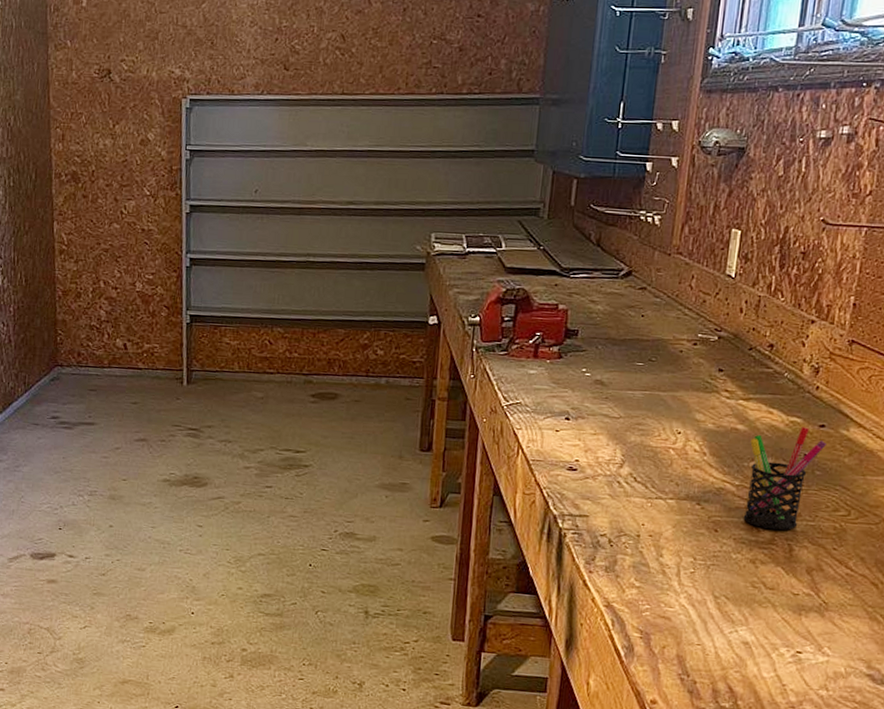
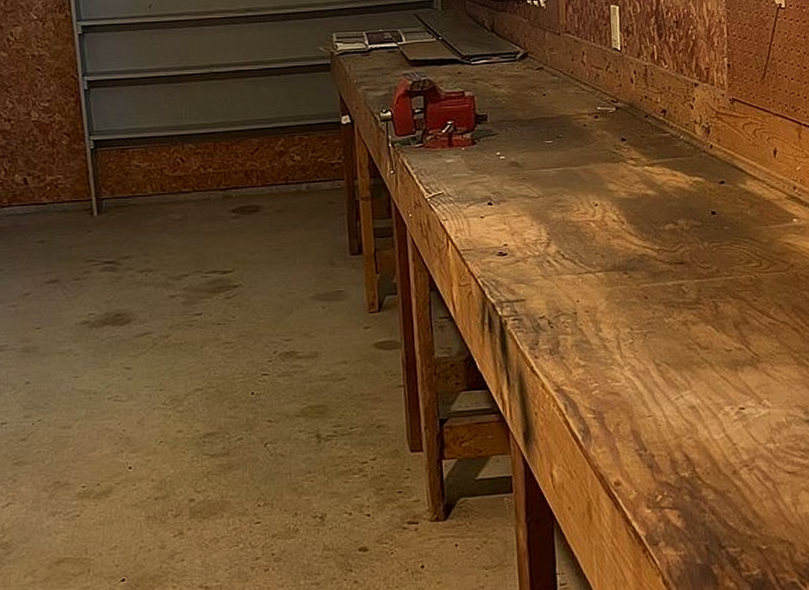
pen holder: present [743,427,826,531] -> none [661,185,729,290]

